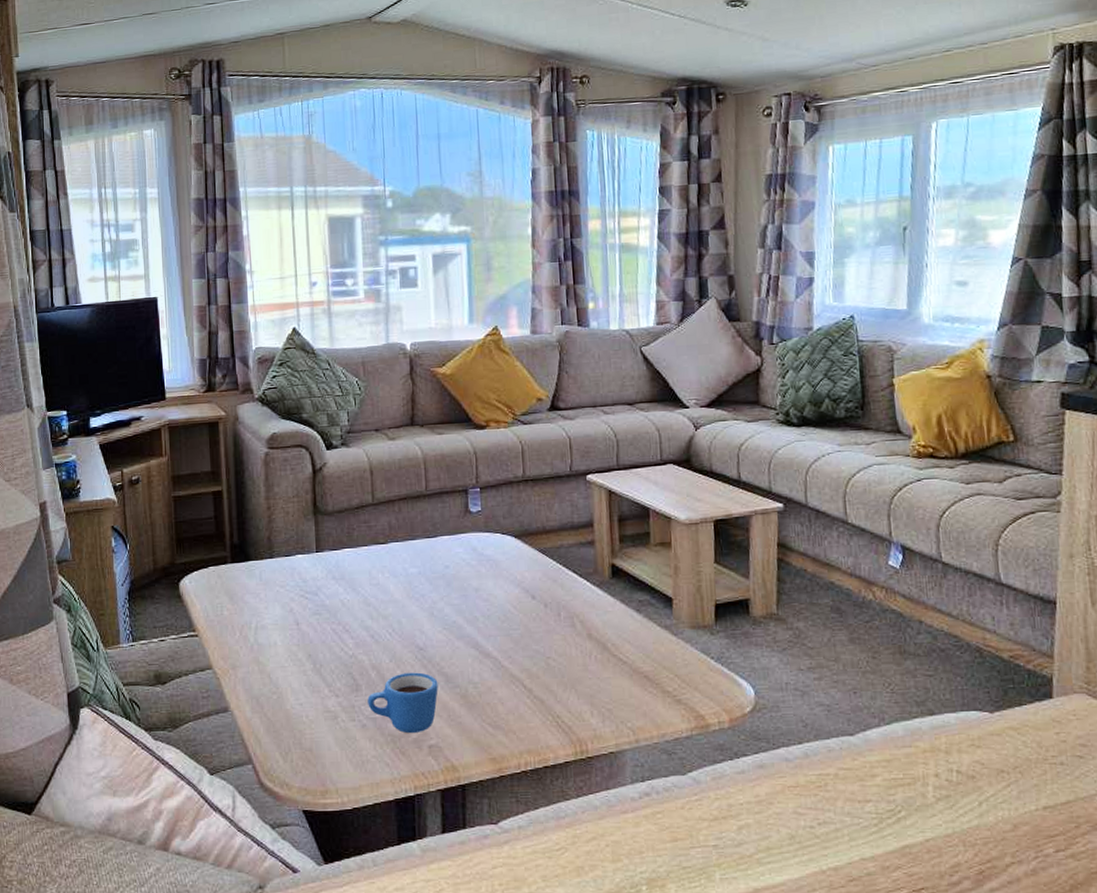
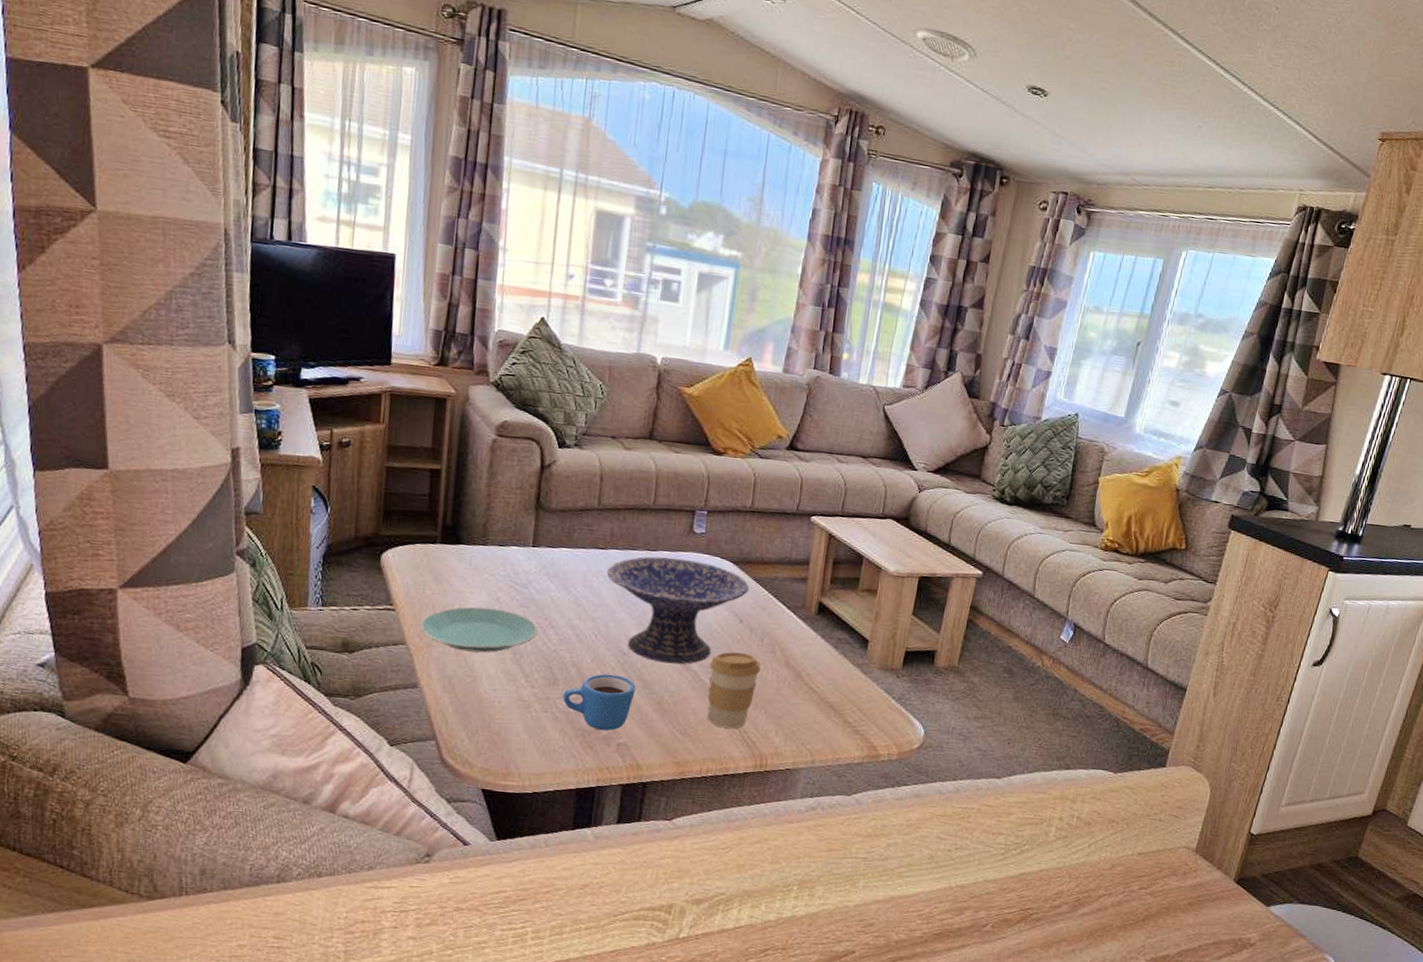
plate: none [222,620,333,668] -> present [419,606,538,653]
decorative bowl: none [391,541,537,653] -> present [606,556,750,665]
coffee cup: none [508,631,564,715] -> present [707,651,761,729]

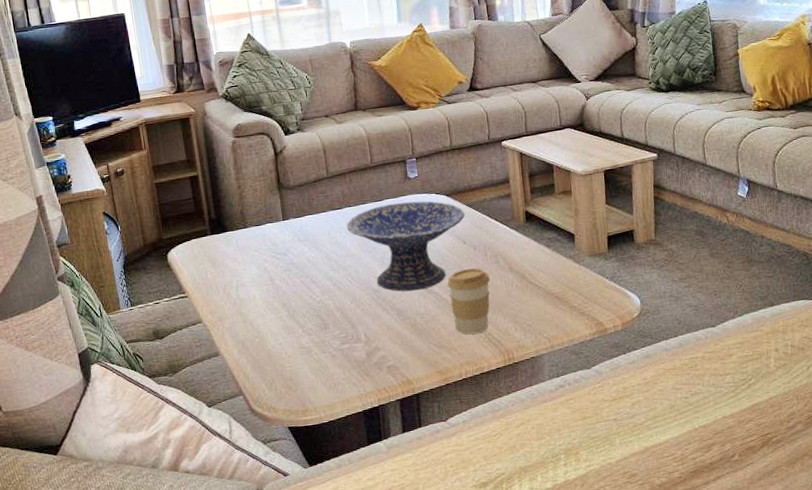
plate: present [419,606,538,653] -> none [209,277,303,318]
mug: present [563,674,636,731] -> none [335,309,392,359]

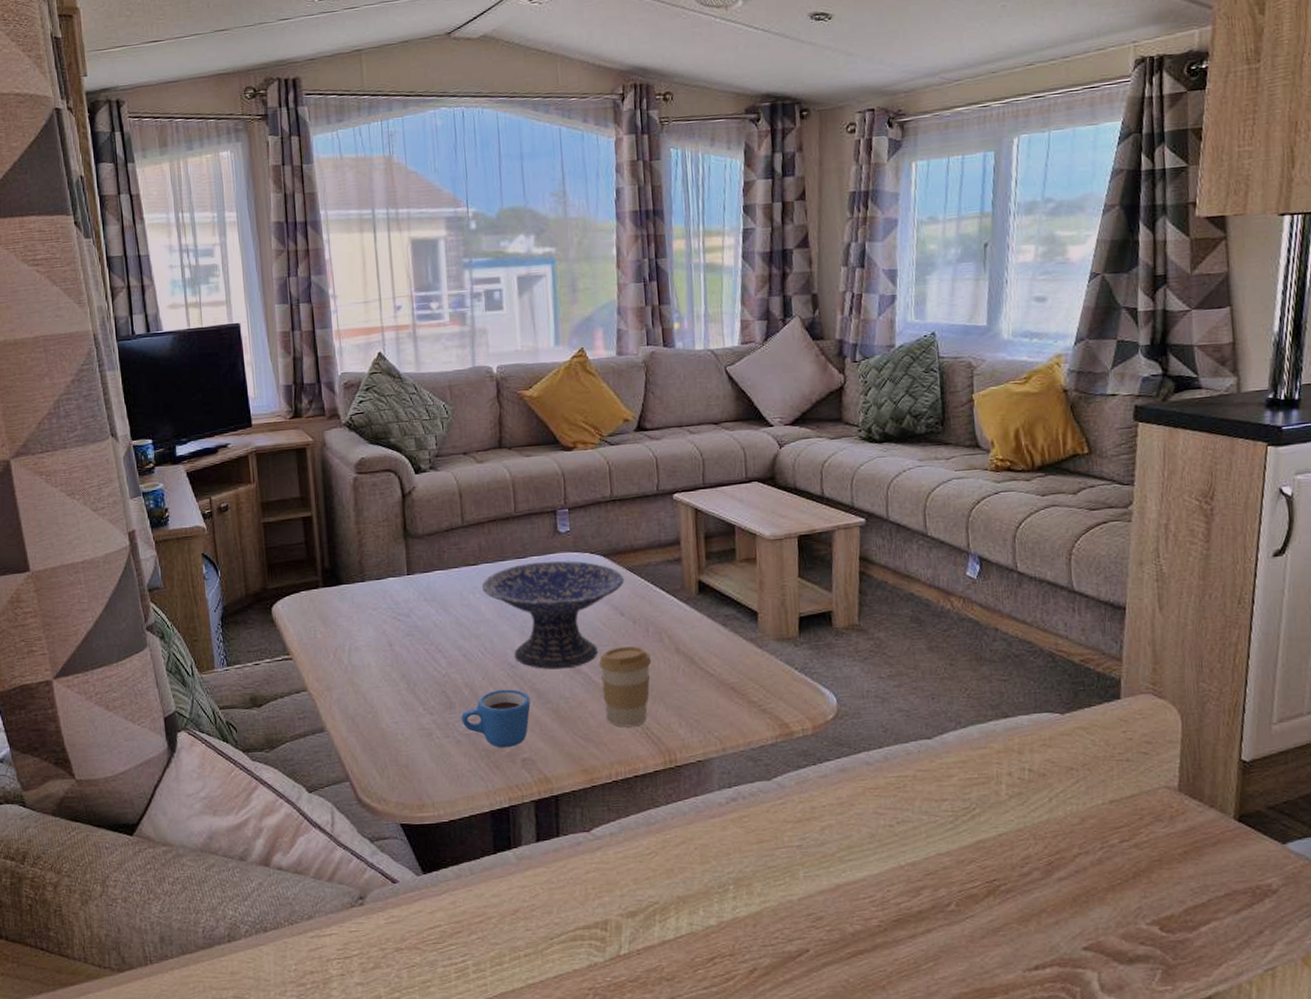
mug: none [335,309,392,359] -> present [461,689,531,748]

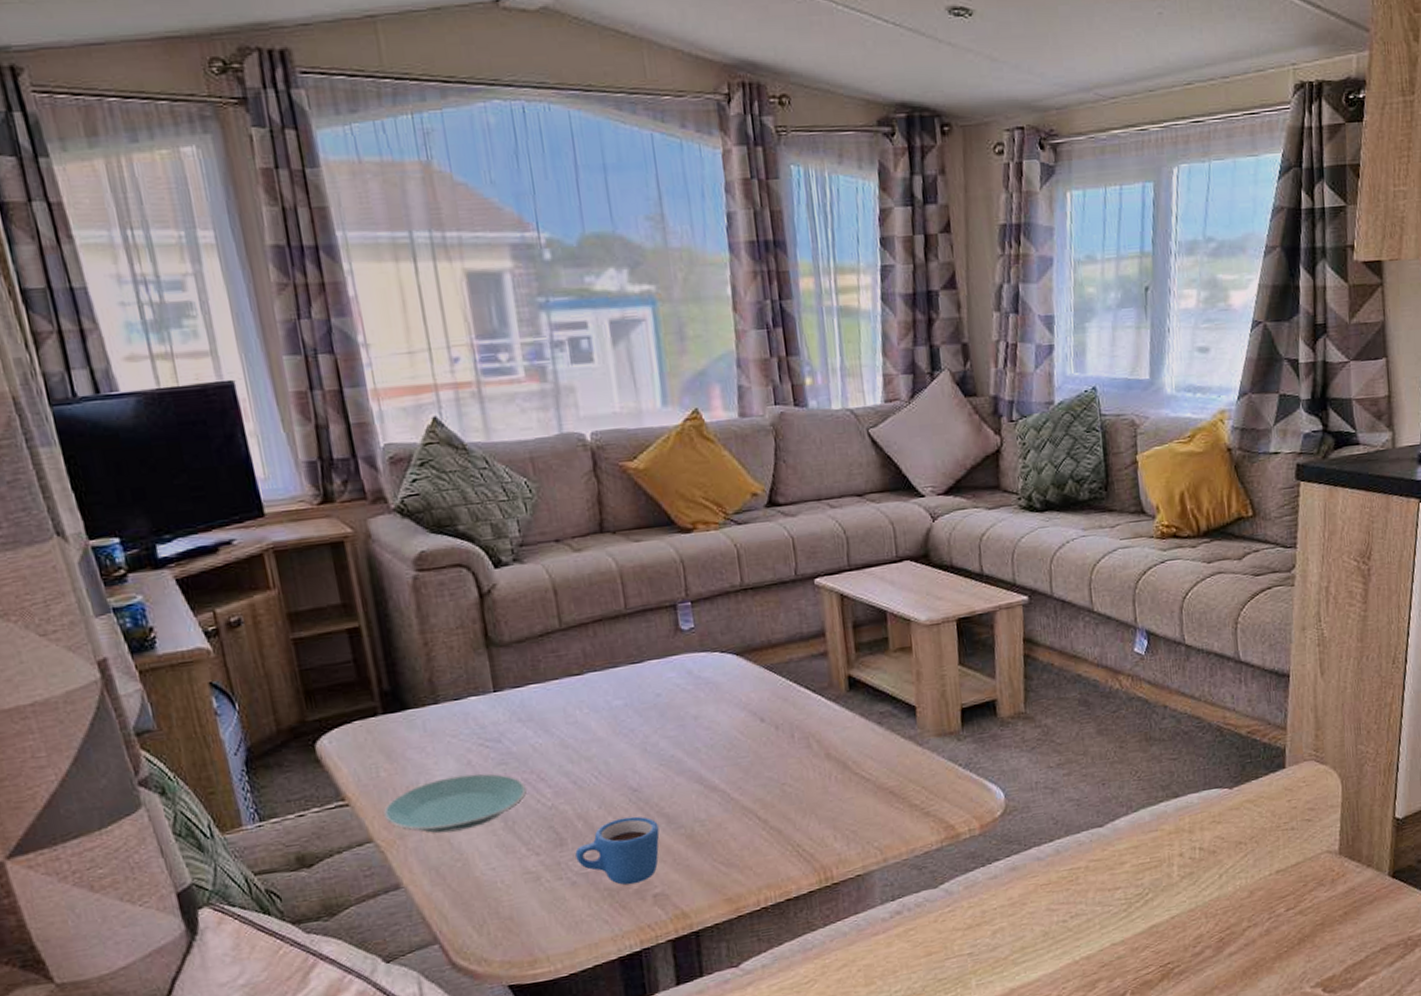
plate: none [316,642,426,689] -> present [383,773,527,833]
decorative bowl: present [481,560,625,670] -> none [589,662,763,790]
coffee cup: present [598,646,652,728] -> none [737,755,800,848]

